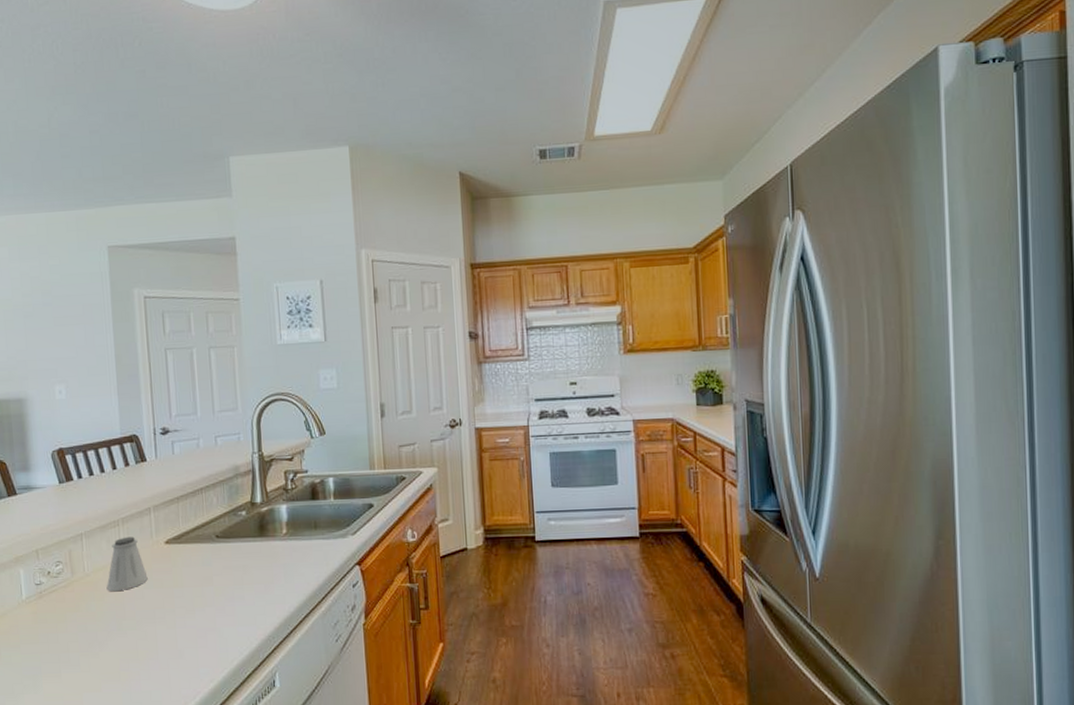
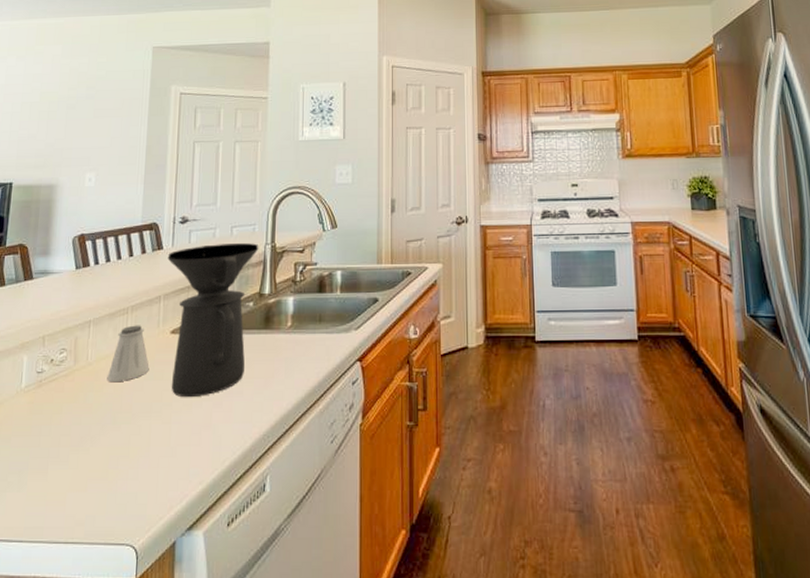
coffee maker: none [152,452,246,604] -> present [167,243,259,398]

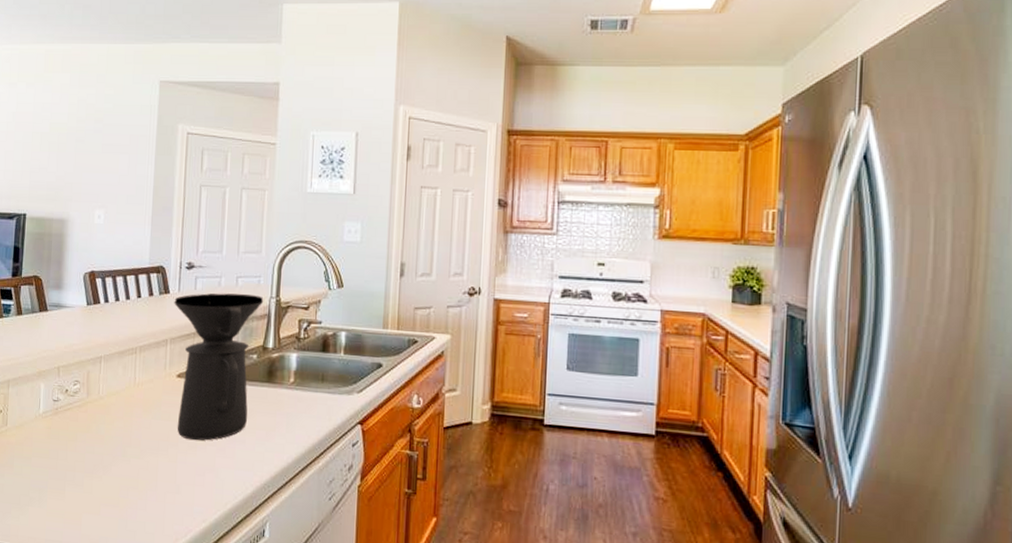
saltshaker: present [107,325,150,383] -> none [117,365,157,418]

